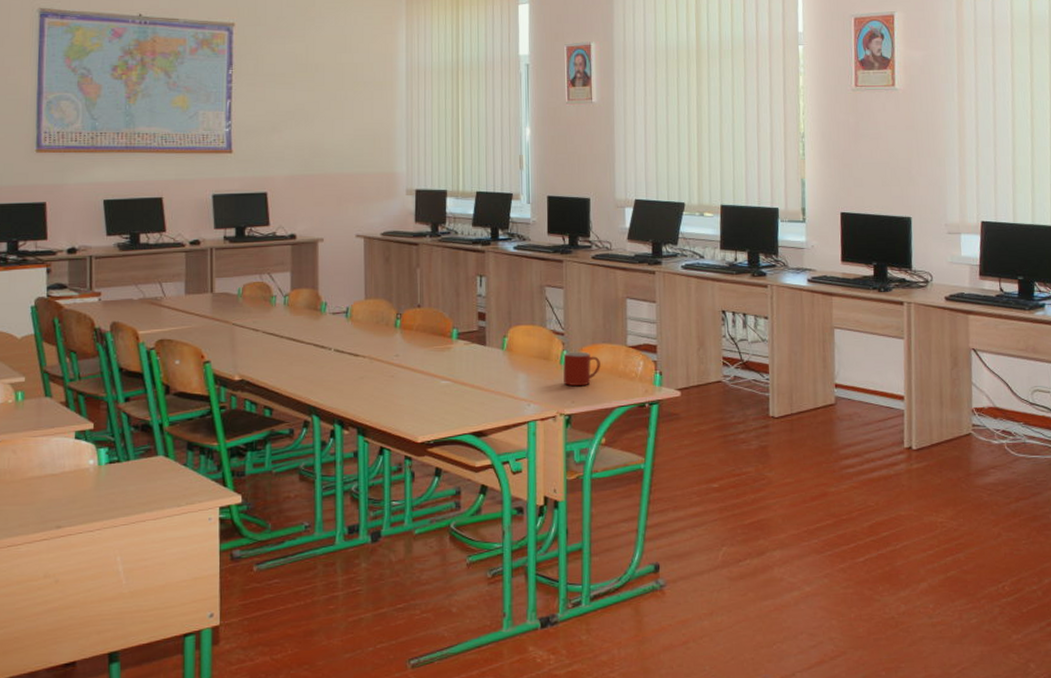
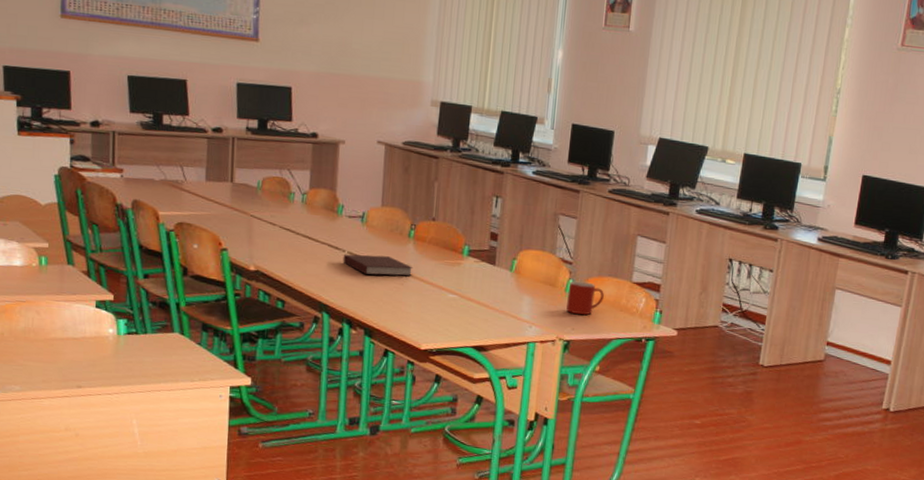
notebook: none [330,349,403,371] -> present [343,254,413,277]

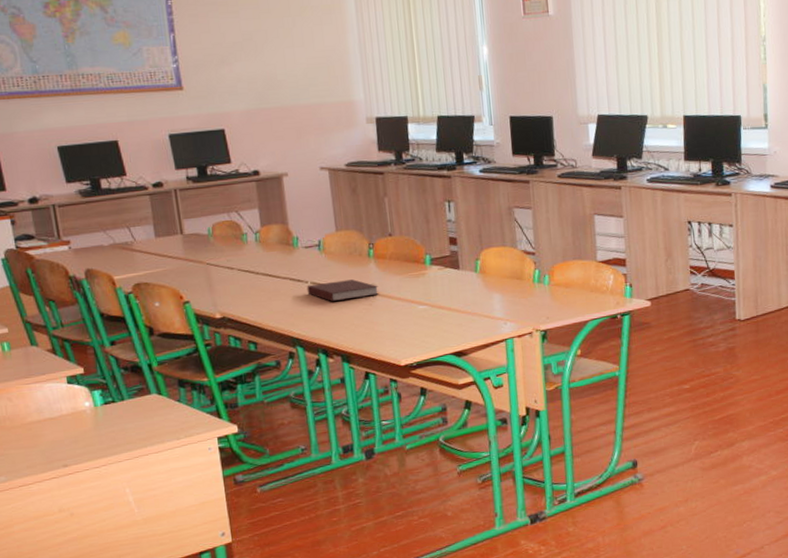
mug: present [566,281,604,315] -> none [535,269,572,303]

